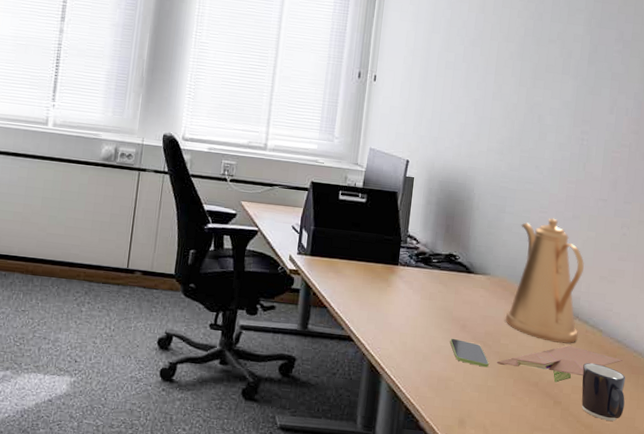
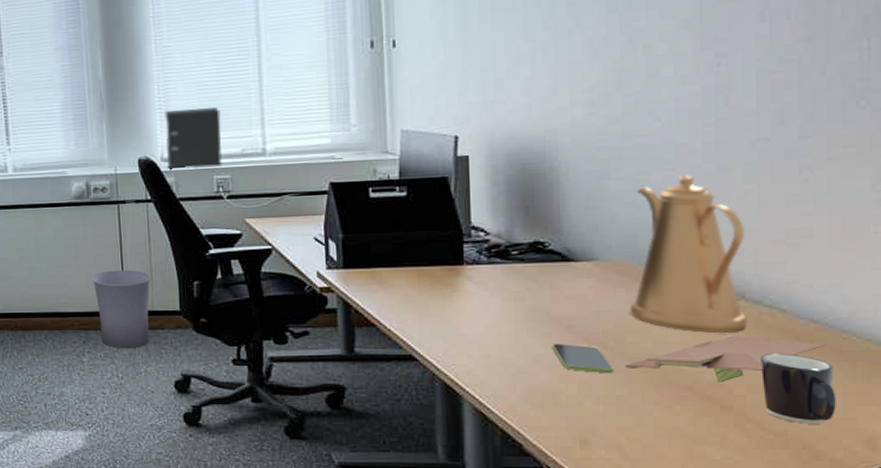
waste bin: none [102,229,155,304] -> present [91,270,151,349]
binder: none [186,97,237,153] -> present [164,106,222,170]

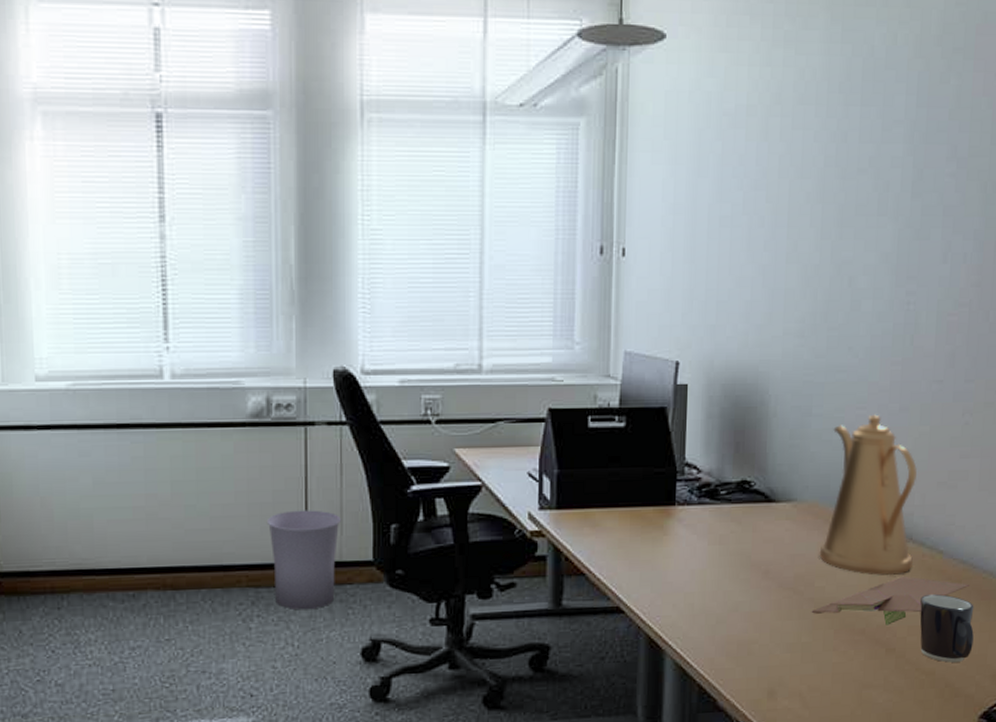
binder: present [164,106,222,170] -> none [367,310,434,385]
phone: present [552,344,613,374] -> none [750,590,801,621]

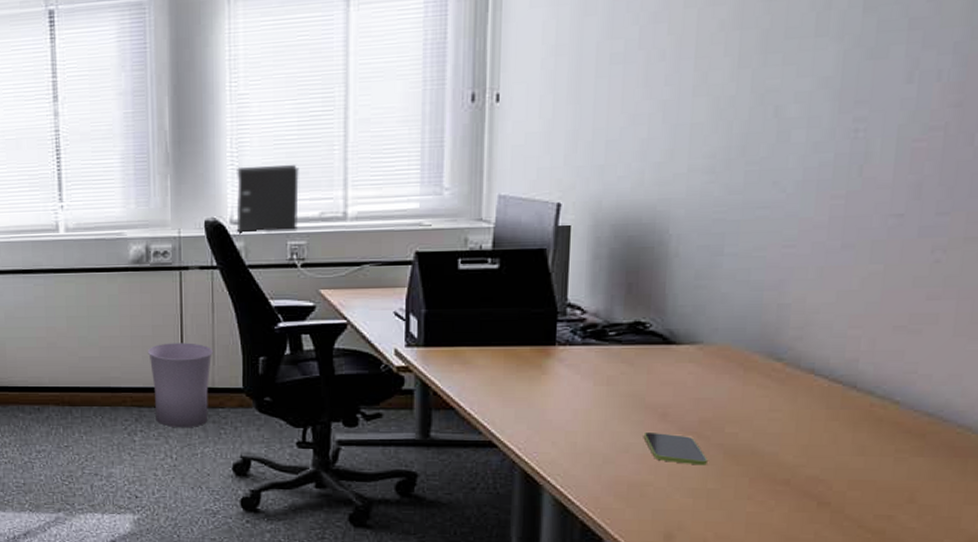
binder: none [367,310,434,385] -> present [235,164,299,233]
phone: none [750,590,801,621] -> present [643,433,707,466]
papers: present [812,576,969,625] -> none [721,426,937,478]
coffee pot: present [819,414,917,576] -> none [731,252,864,426]
mug: present [920,594,974,663] -> none [865,448,944,523]

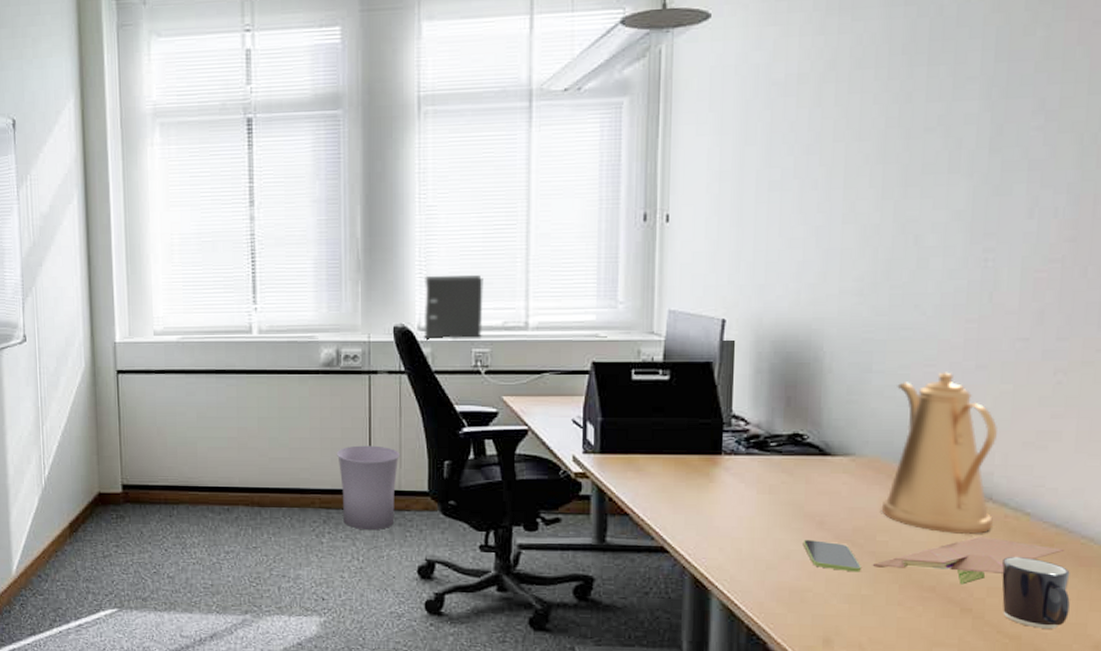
papers: none [721,426,937,478] -> present [873,535,1064,585]
coffee pot: none [731,252,864,426] -> present [881,372,997,535]
mug: none [865,448,944,523] -> present [1002,557,1070,629]

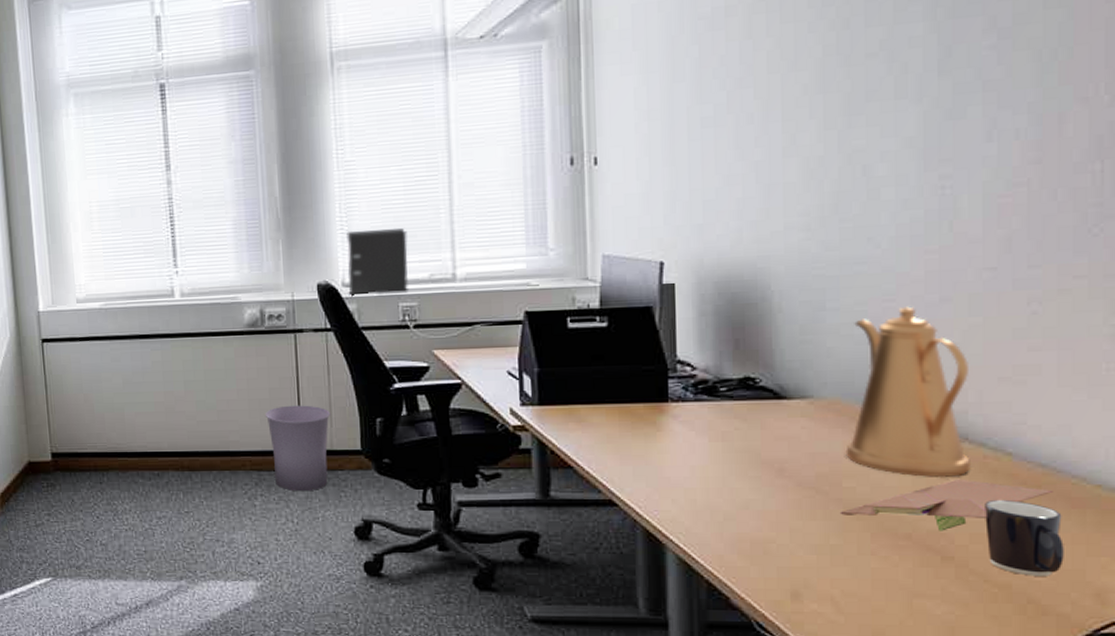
phone: present [803,540,861,572] -> none [762,488,828,521]

